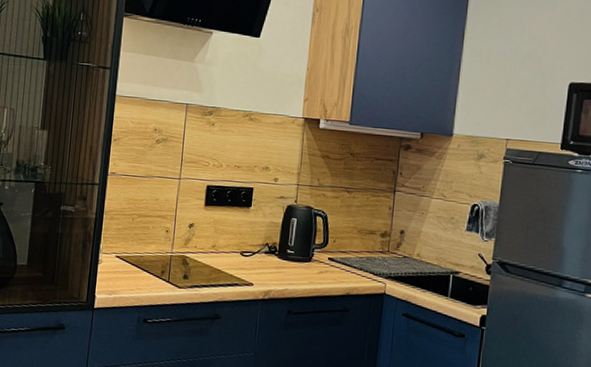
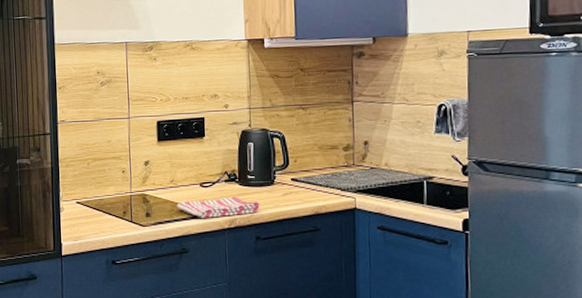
dish towel: none [214,268,296,288] -> present [176,197,260,218]

